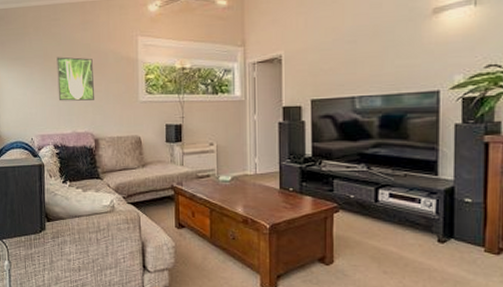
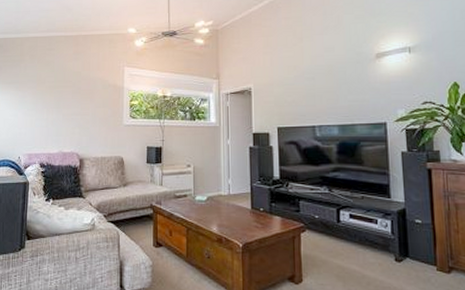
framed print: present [56,57,95,101] -> none [48,82,83,123]

